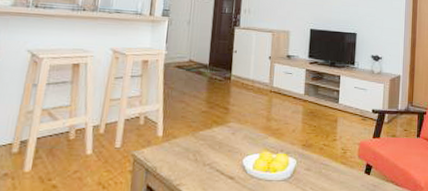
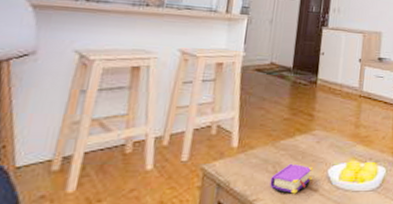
book: none [191,152,229,180] -> present [270,163,313,194]

